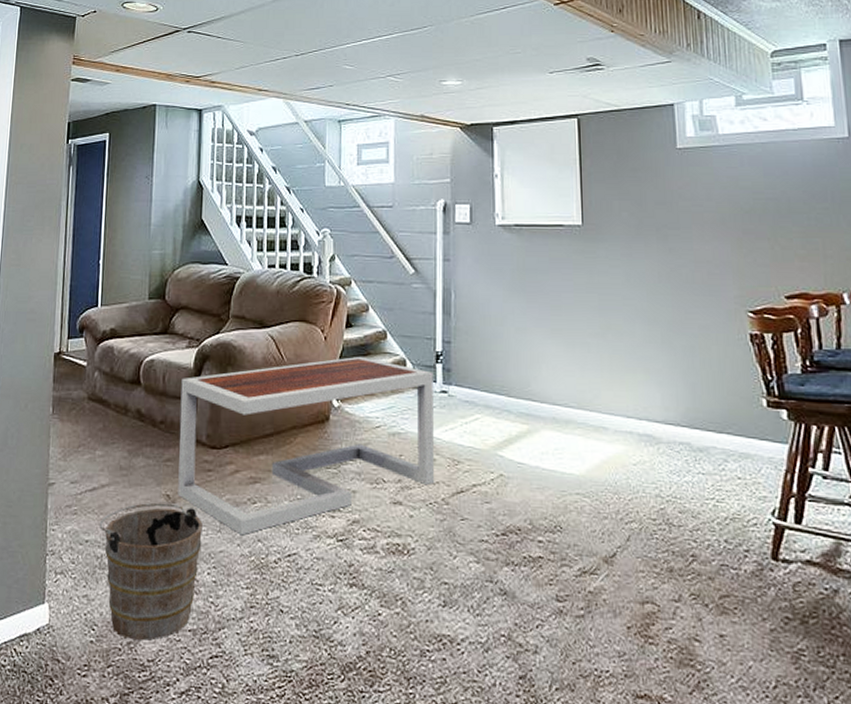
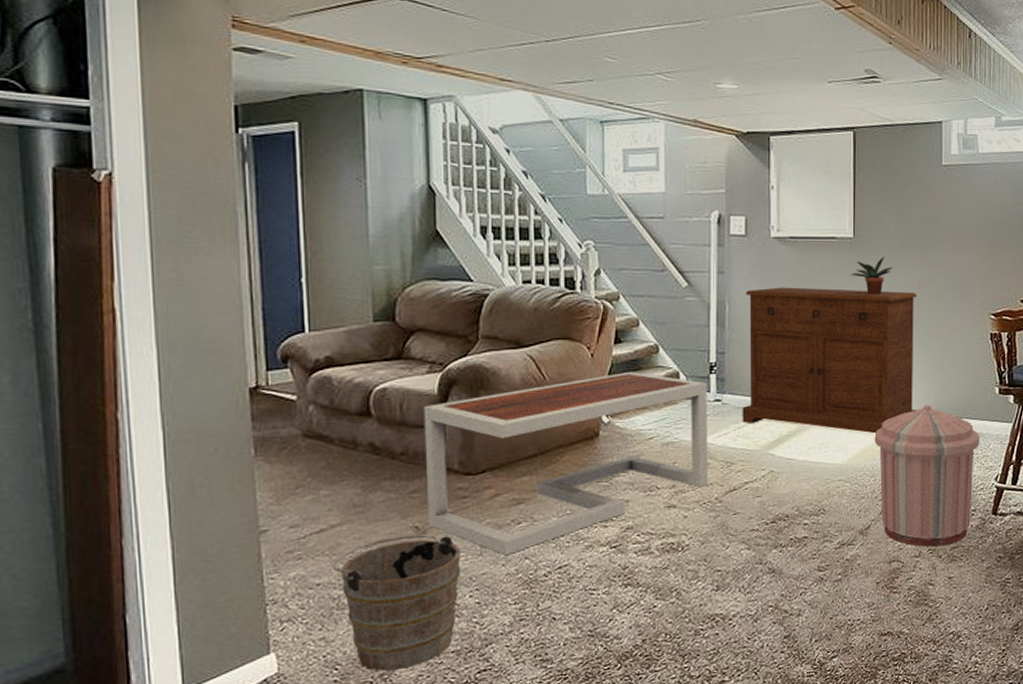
sideboard: none [469,275,665,443] -> present [742,287,917,434]
potted plant: none [580,246,628,287] -> present [850,257,893,295]
trash can: none [615,413,747,592] -> present [874,404,980,547]

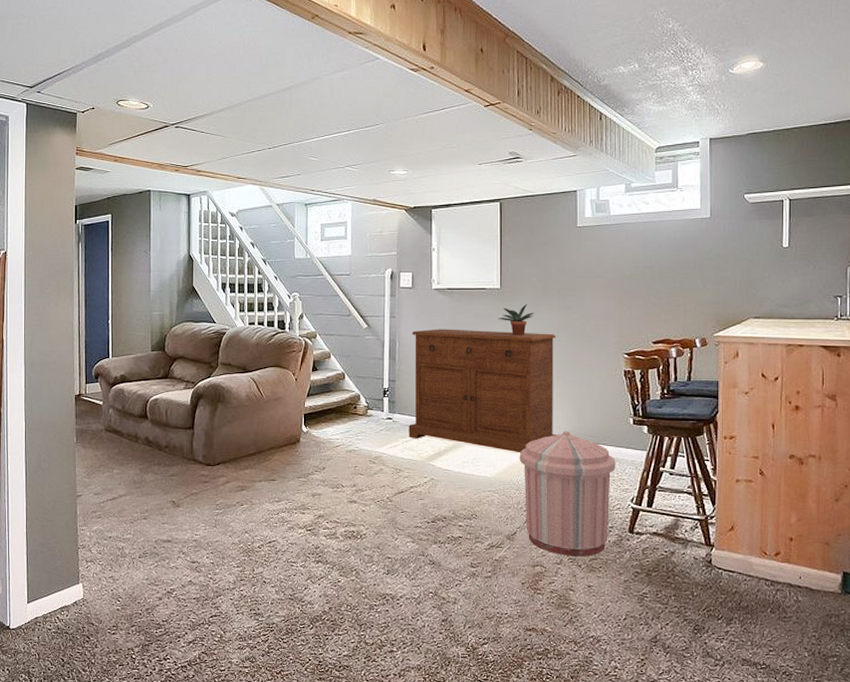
bucket: present [332,534,461,671] -> none [119,507,202,607]
coffee table: present [424,371,707,556] -> none [180,392,381,529]

